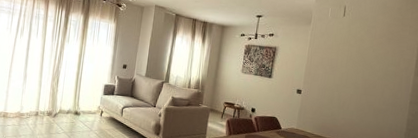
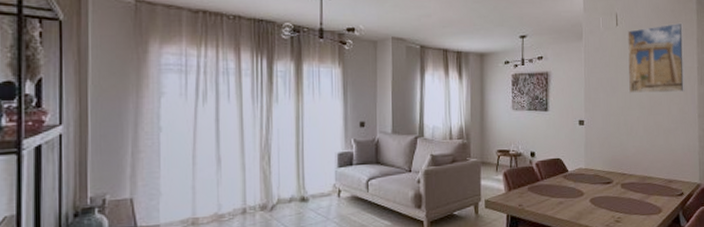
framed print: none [346,20,408,80] -> present [628,22,686,94]

